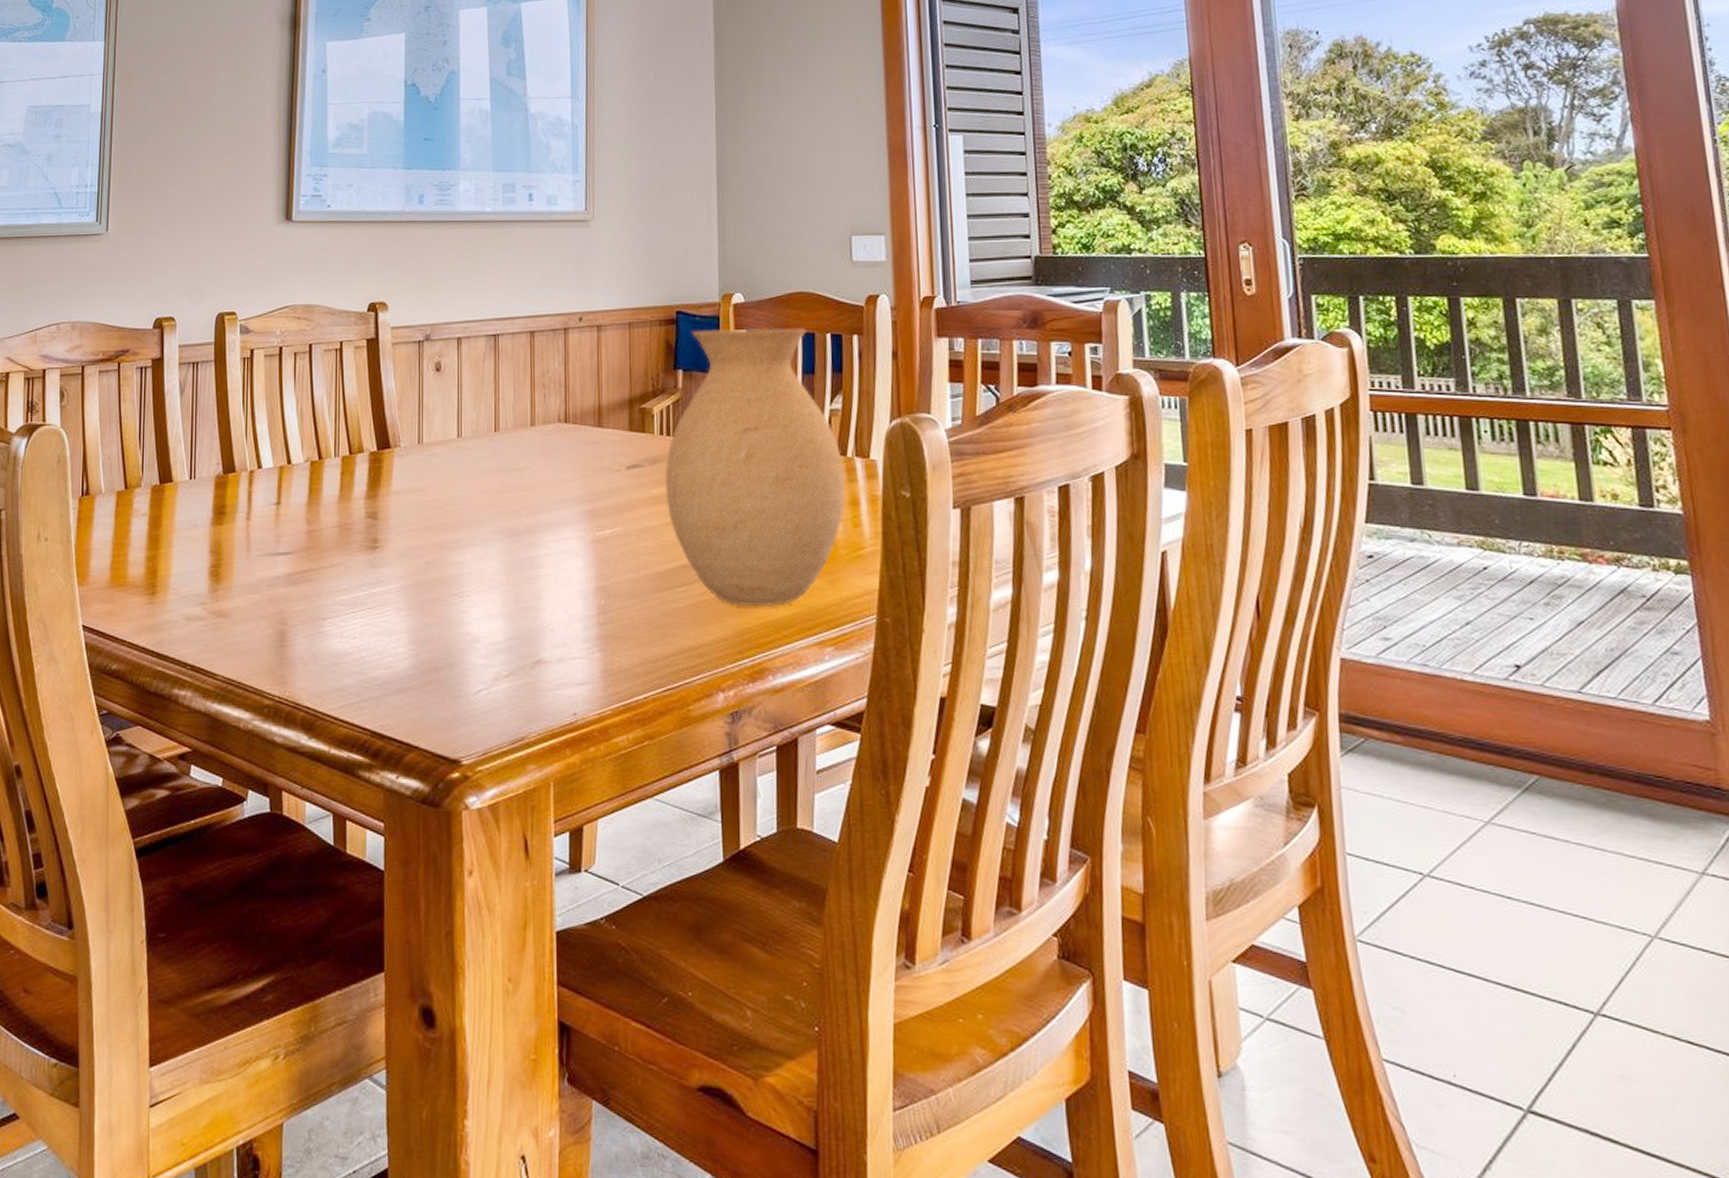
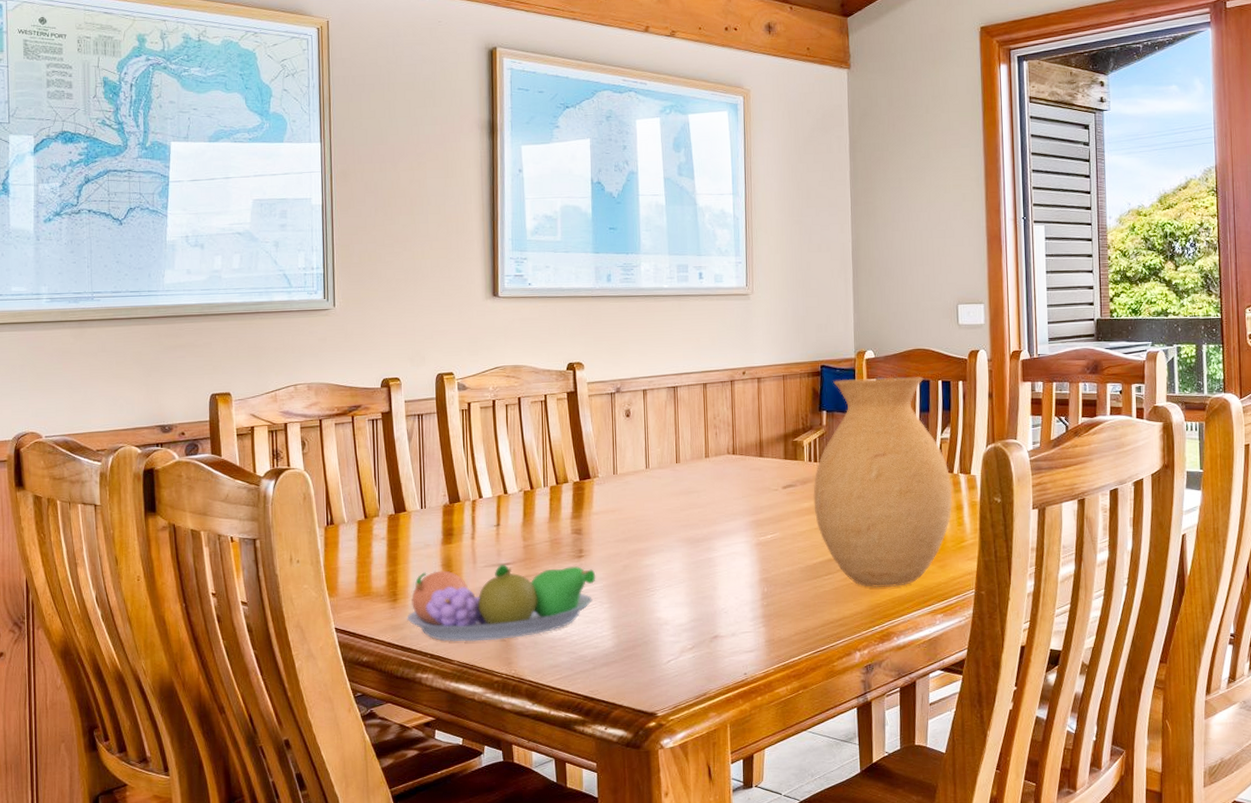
fruit bowl: none [166,554,392,652] -> present [407,565,596,642]

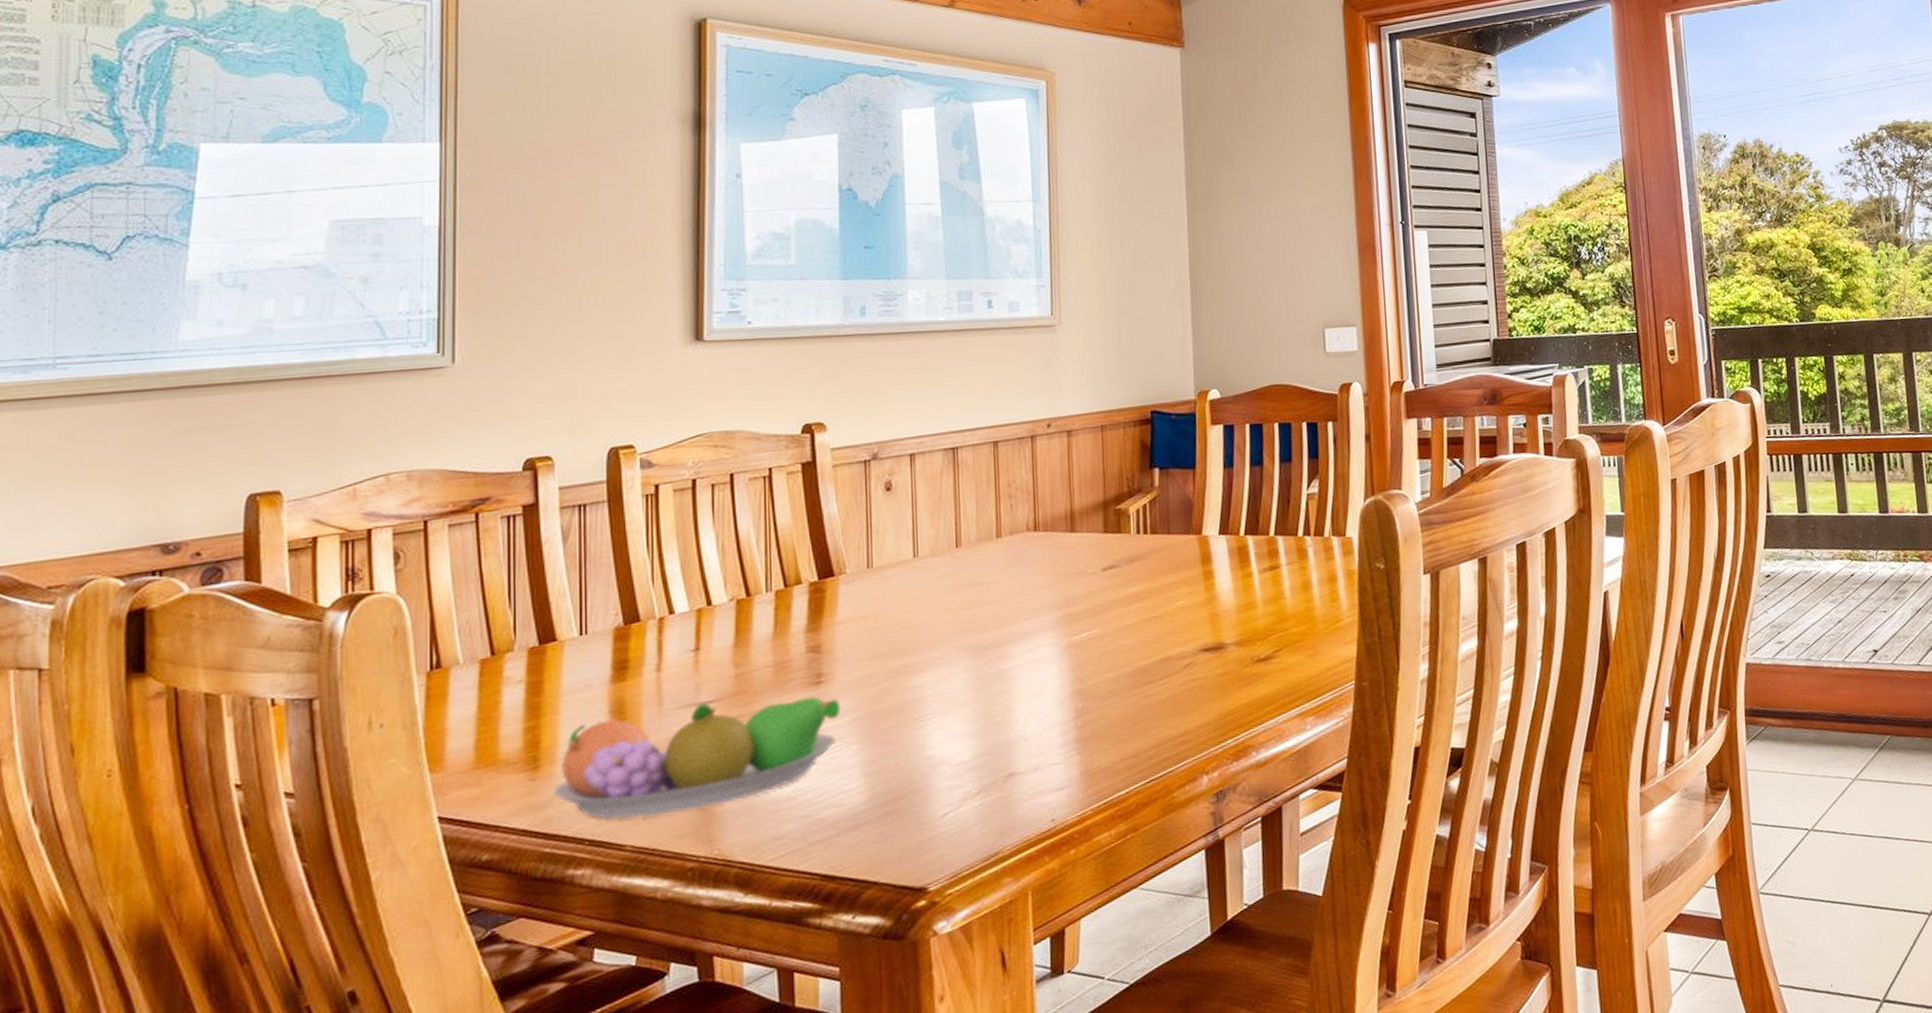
vase: present [813,377,953,588] -> none [1143,419,1324,690]

